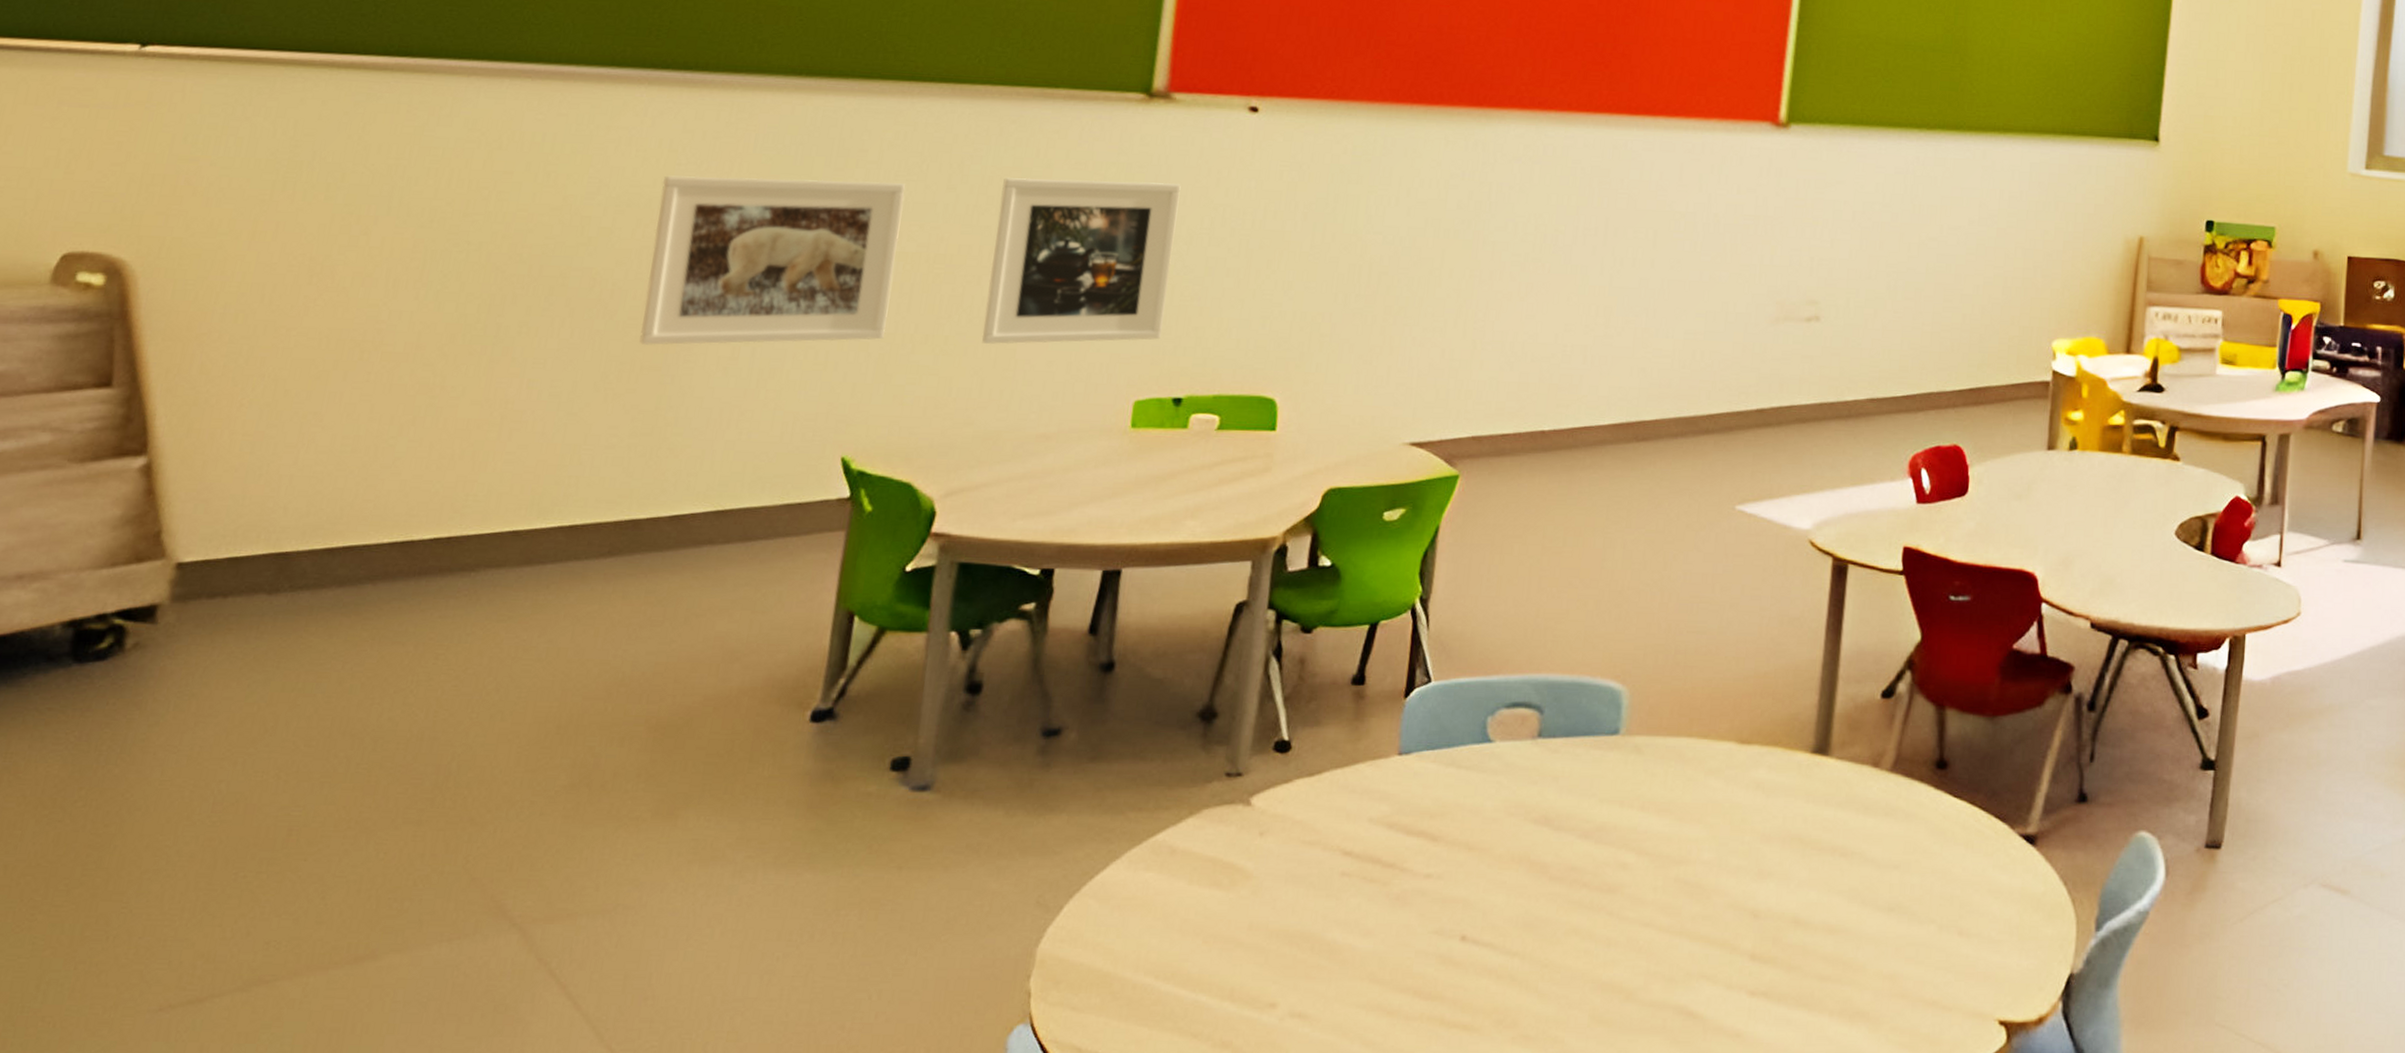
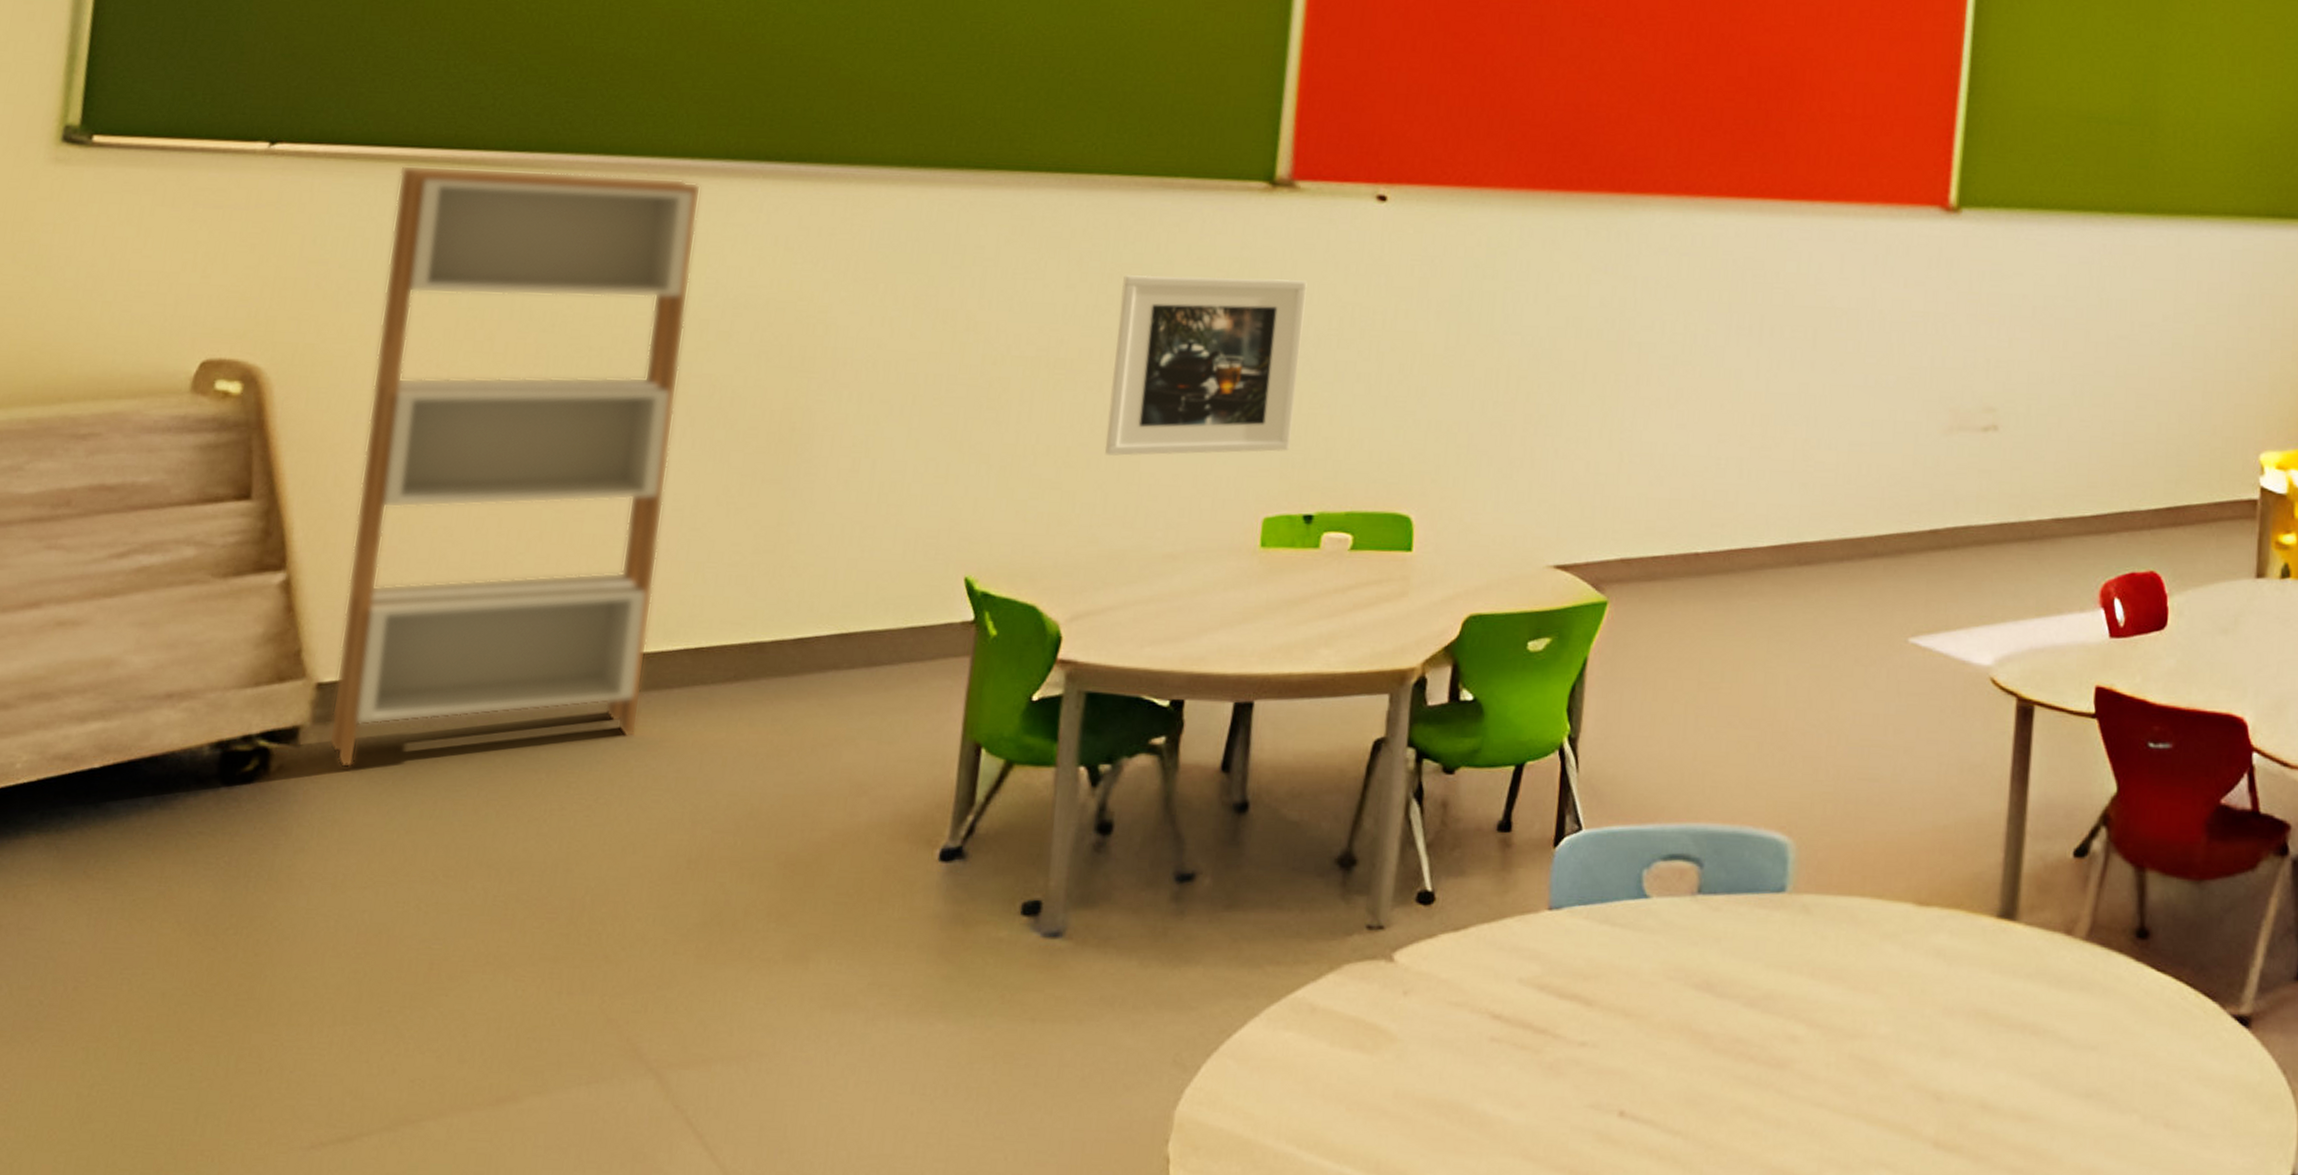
shelving unit: none [187,67,586,645] -> present [328,165,702,768]
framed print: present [639,175,905,346] -> none [760,275,1023,457]

